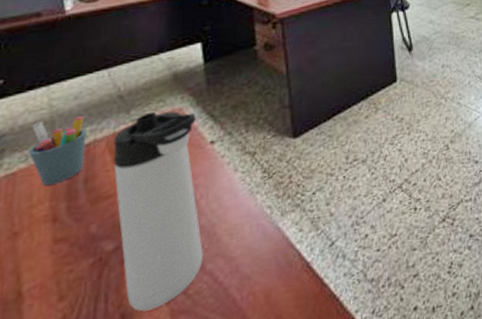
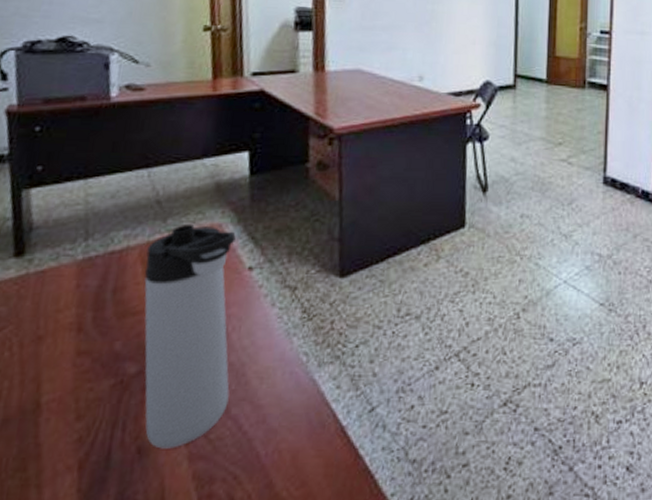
pen holder: present [28,116,87,186] -> none [59,218,121,290]

